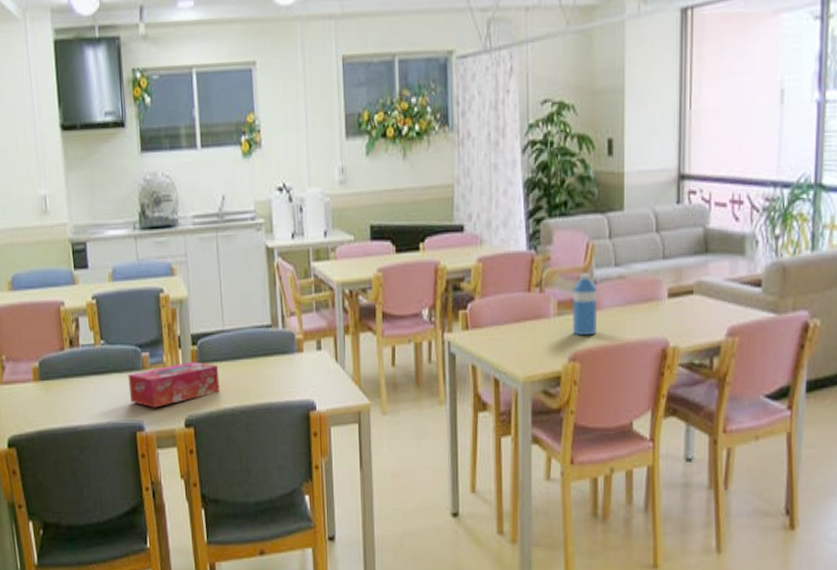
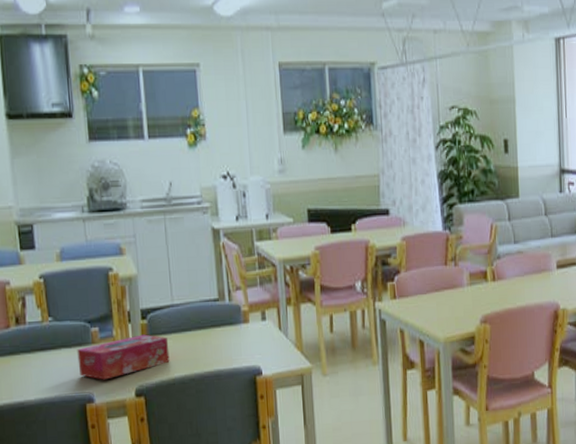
water bottle: present [571,272,598,336] -> none [481,249,502,302]

